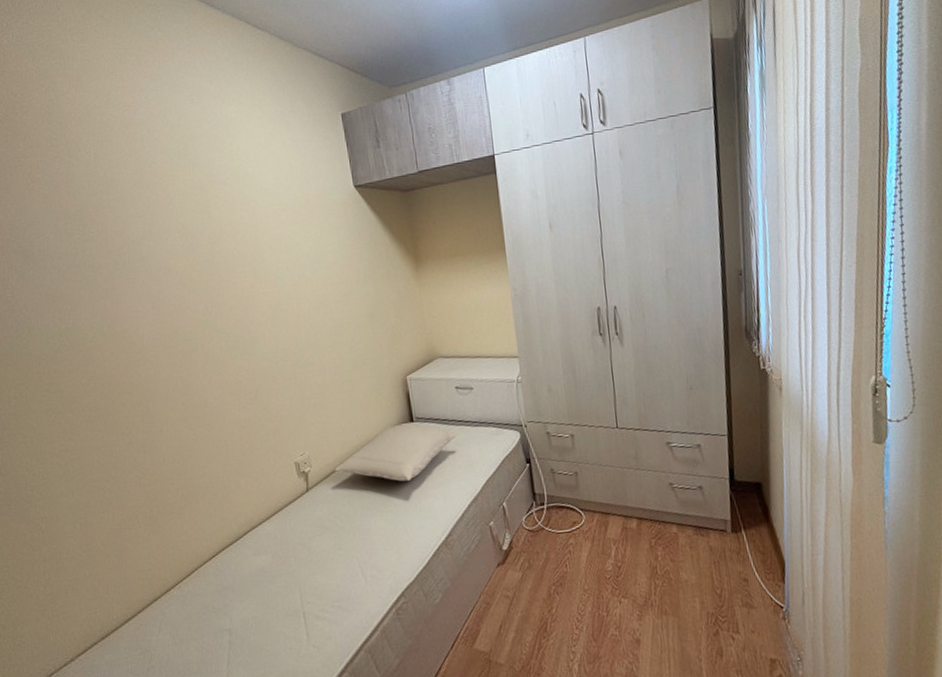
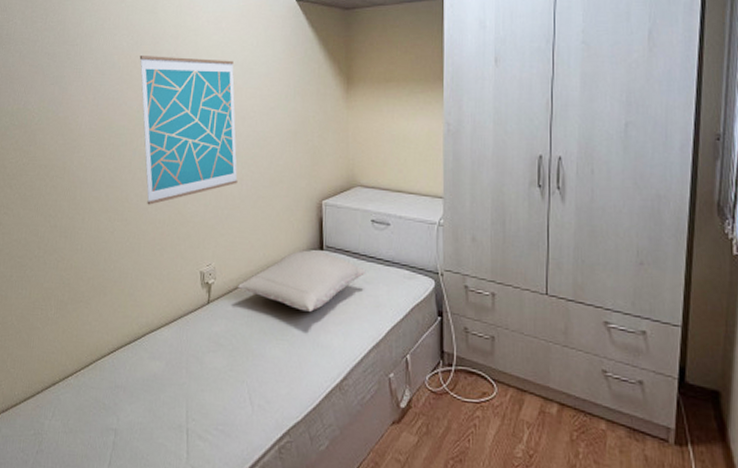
wall art: none [197,252,321,407] -> present [139,56,238,205]

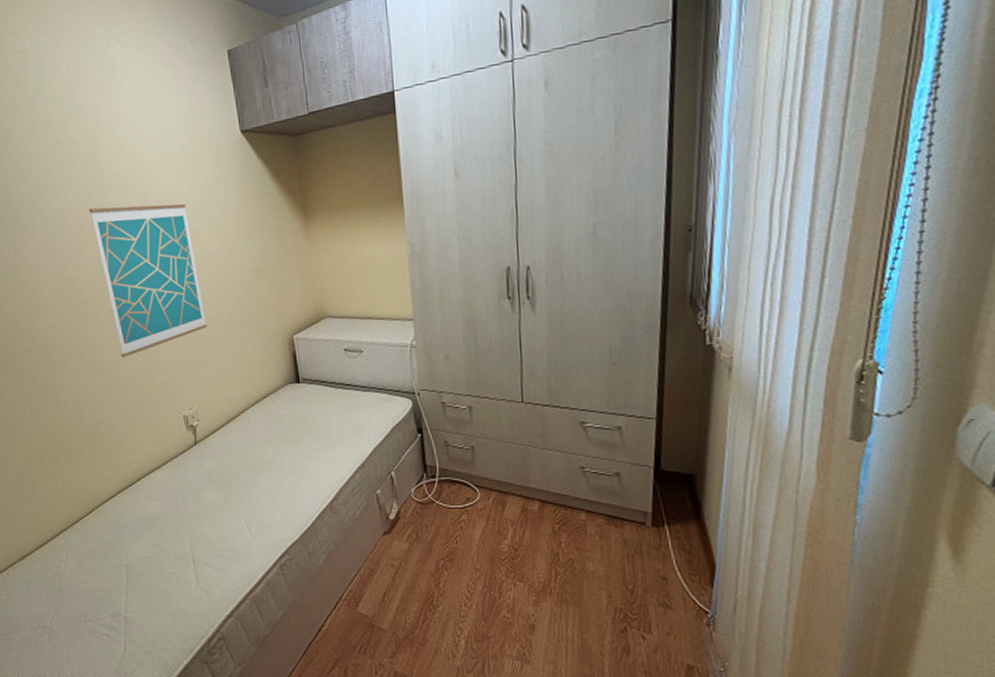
pillow: present [237,250,366,312] -> none [220,384,344,442]

